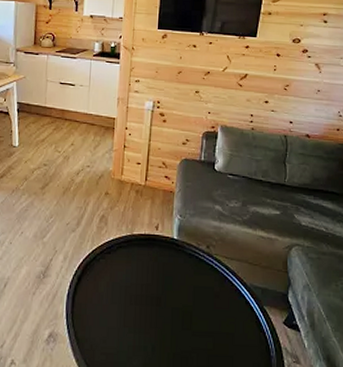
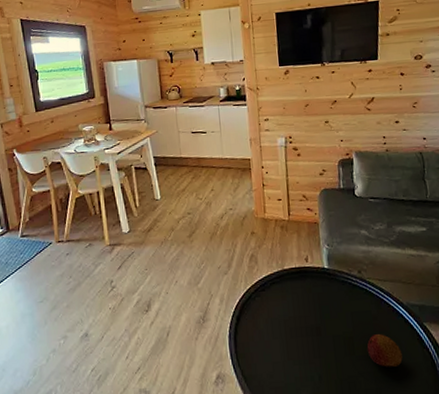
fruit: none [204,312,238,347] -> present [367,334,403,367]

